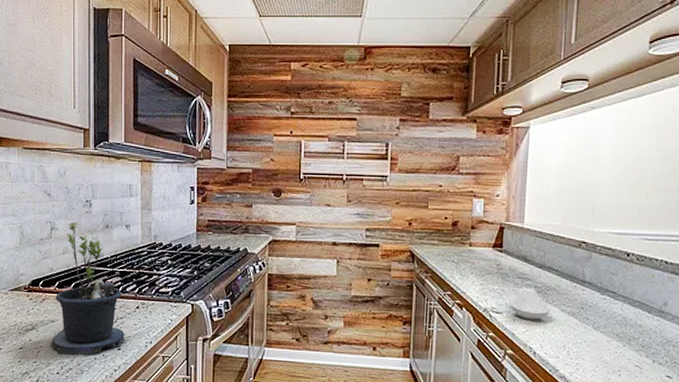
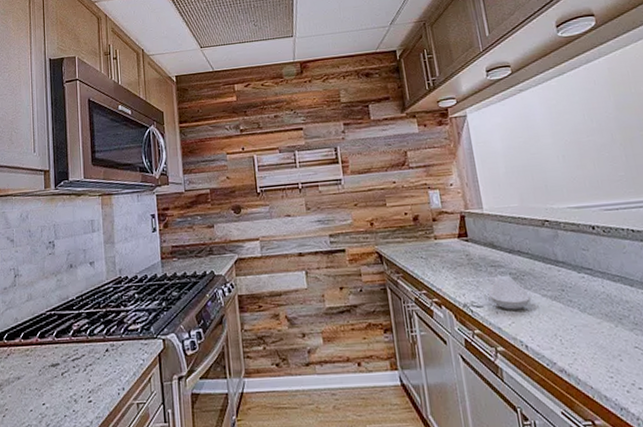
potted plant: present [50,221,126,356] -> none [16,265,97,417]

